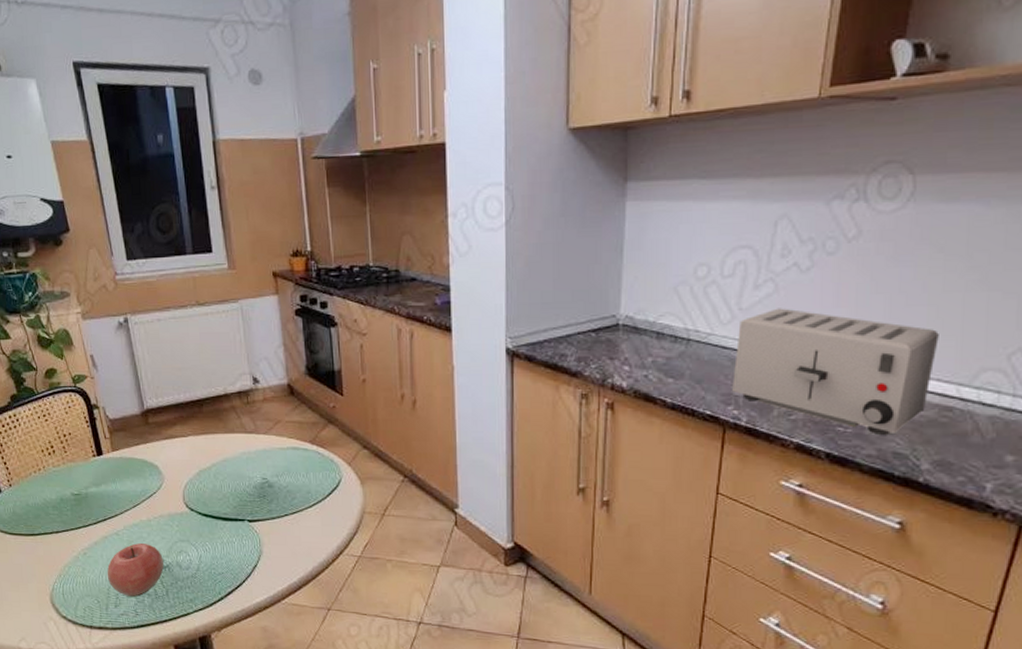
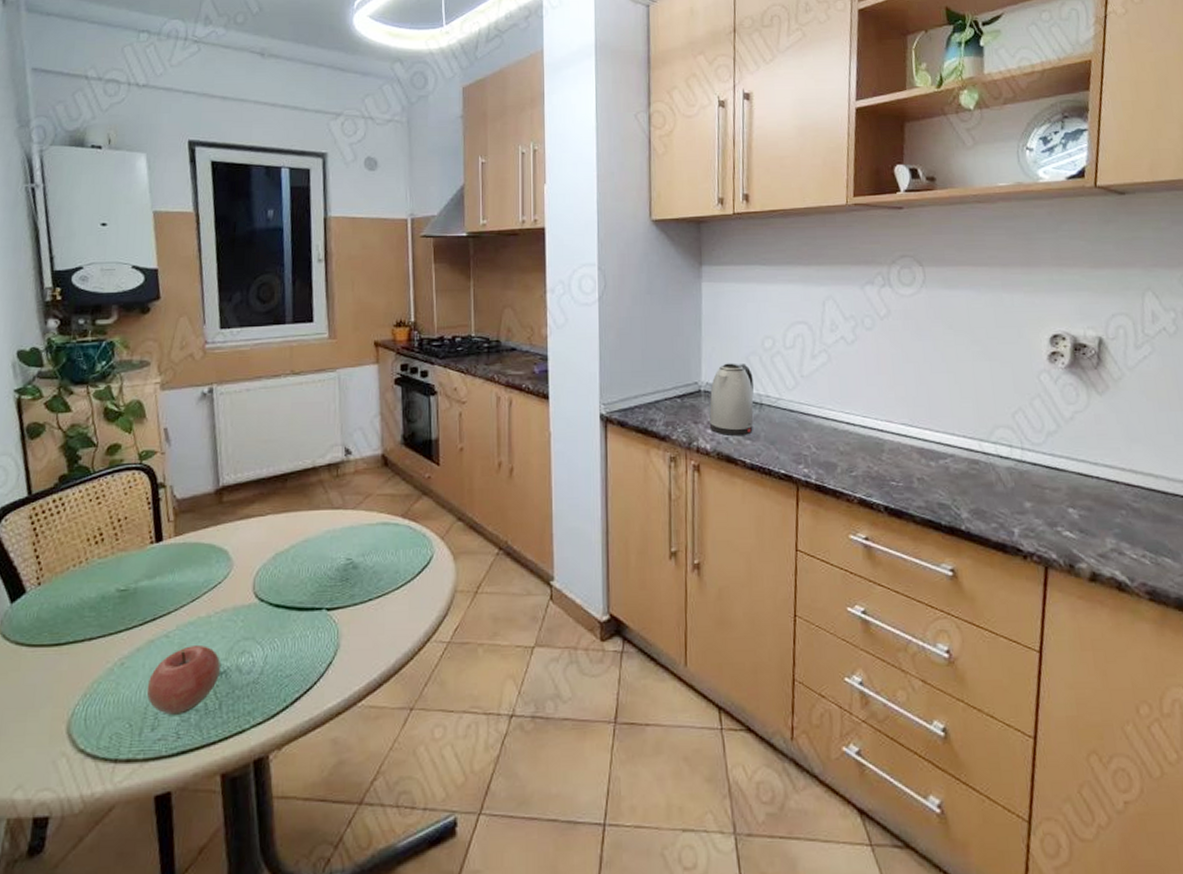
kettle: none [628,294,681,373] -> present [709,363,754,435]
toaster: present [732,308,939,435] -> none [801,375,960,487]

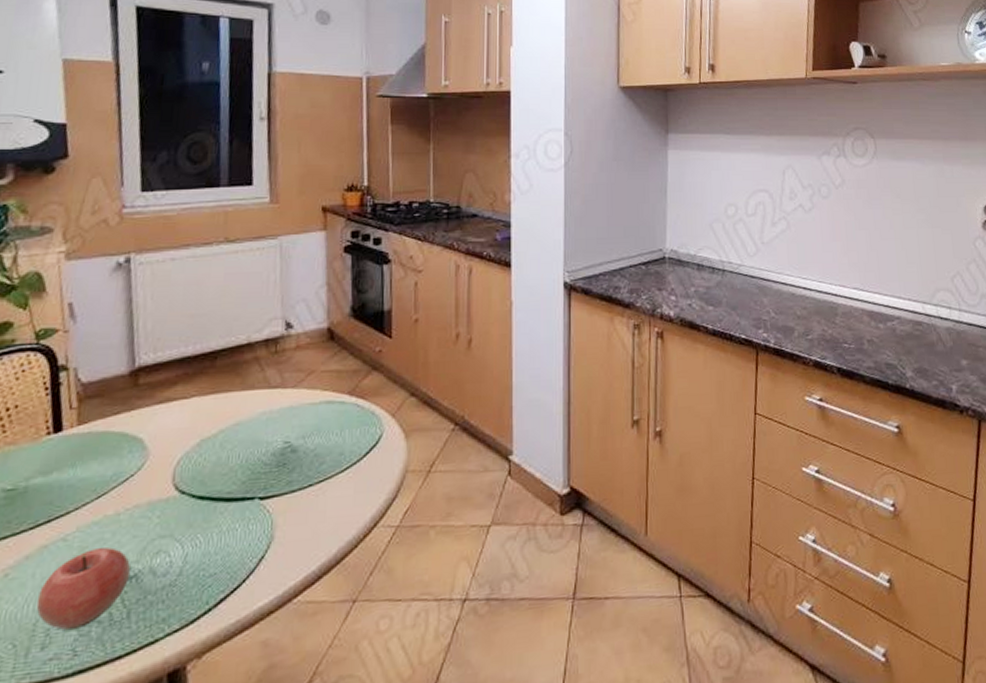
kettle: present [709,363,754,435] -> none [673,230,717,302]

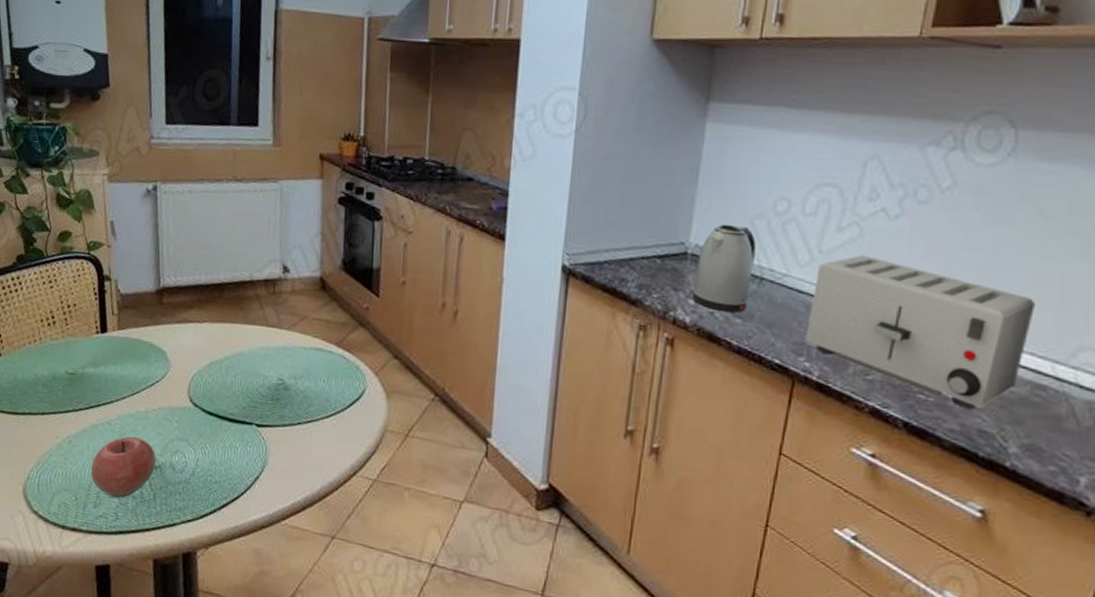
kettle: none [673,230,717,302] -> present [693,224,756,312]
toaster: none [761,242,906,349] -> present [805,255,1035,409]

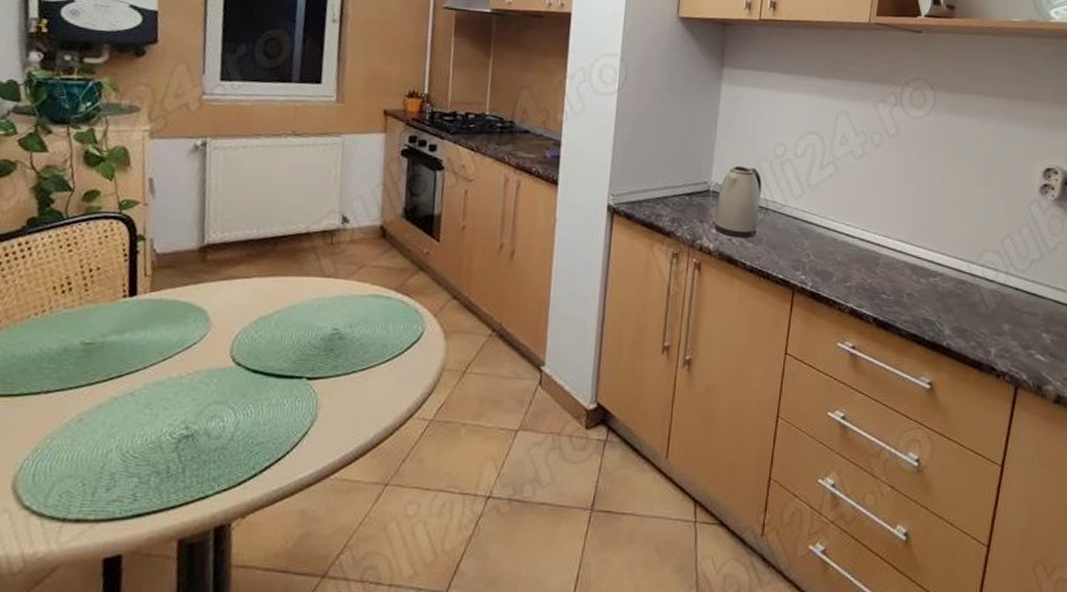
fruit: present [90,436,157,498] -> none [104,406,189,476]
toaster: present [805,255,1035,409] -> none [801,187,954,303]

